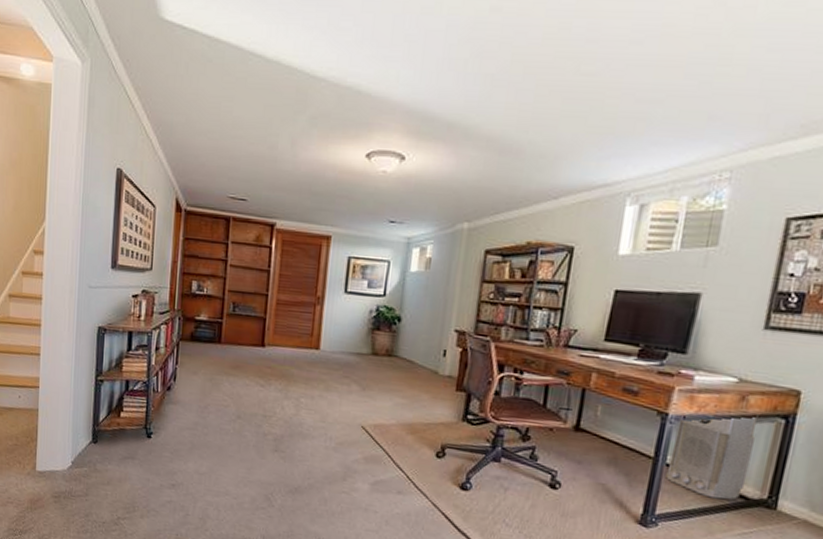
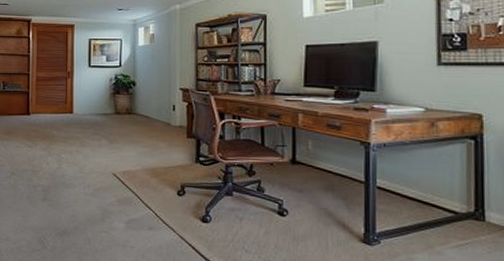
air purifier: present [665,414,759,500] -> none [379,137,452,215]

